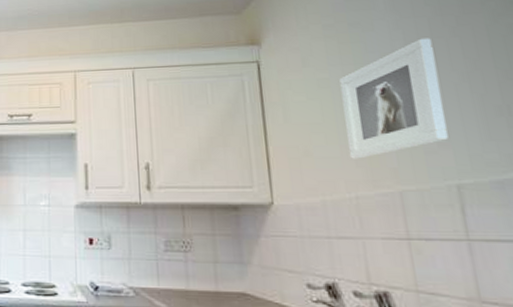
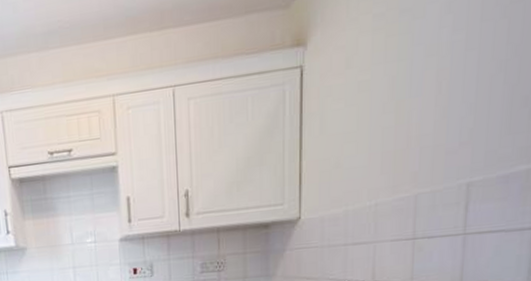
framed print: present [339,38,449,159] -> none [376,21,480,167]

